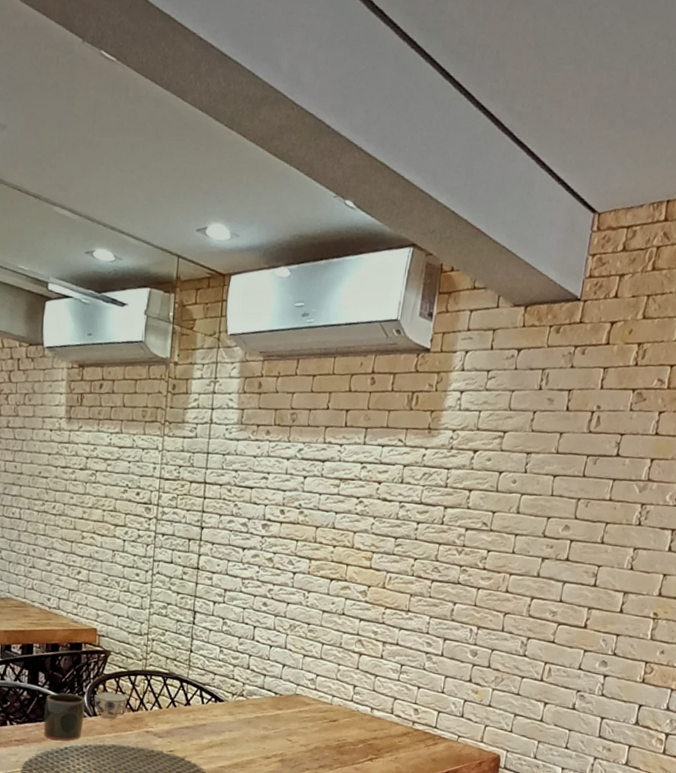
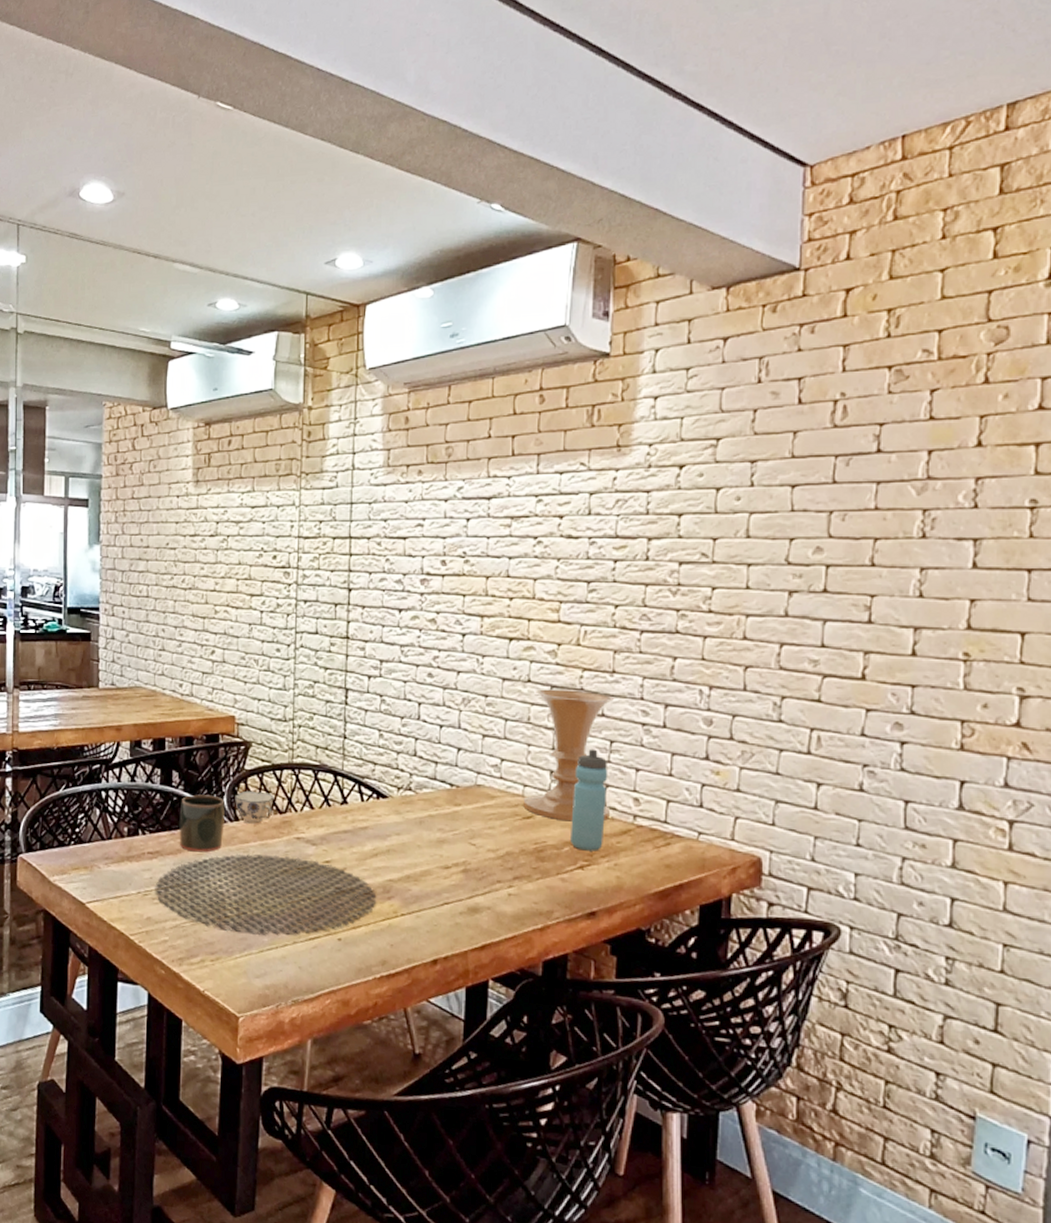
vase: none [331,621,408,725] -> present [523,689,615,822]
water bottle: none [364,670,398,748] -> present [571,749,608,852]

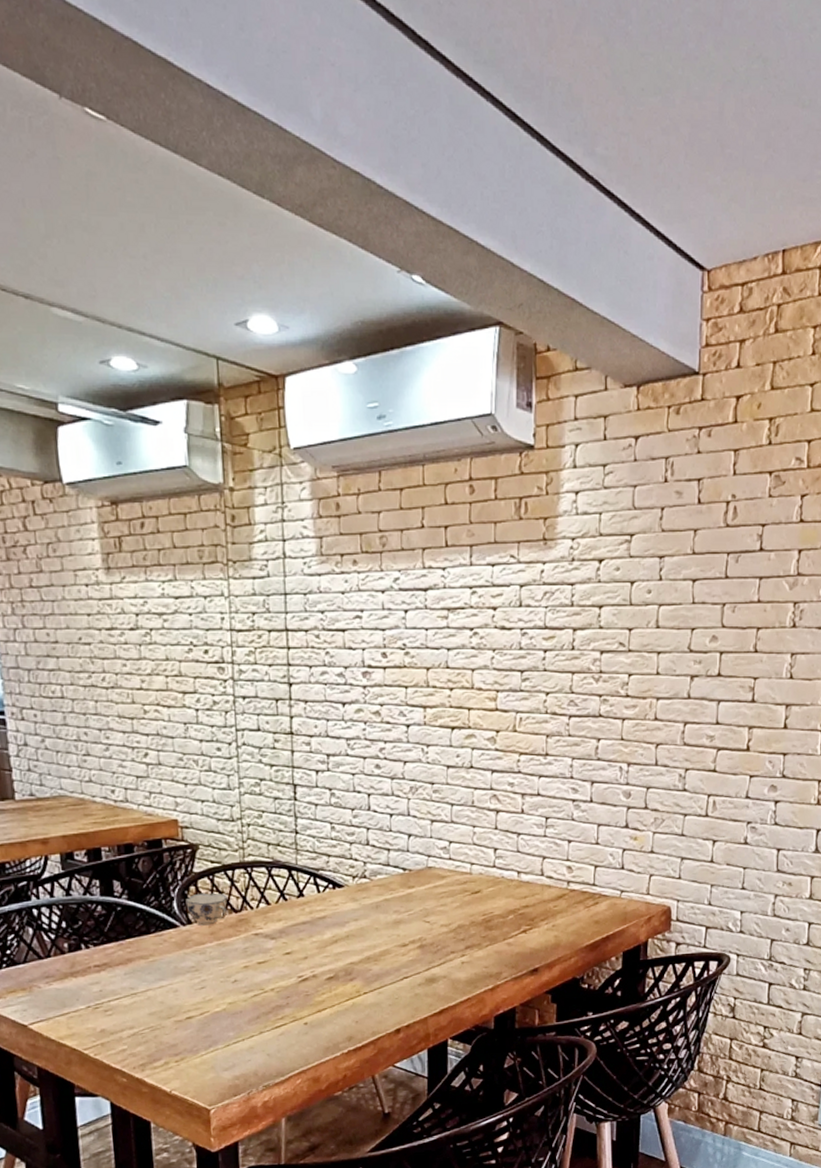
place mat: present [155,853,377,935] -> none [106,952,340,1031]
mug: present [179,794,225,853] -> none [125,901,177,960]
vase: present [523,689,615,822] -> none [471,773,549,893]
water bottle: present [571,749,608,852] -> none [514,825,545,917]

